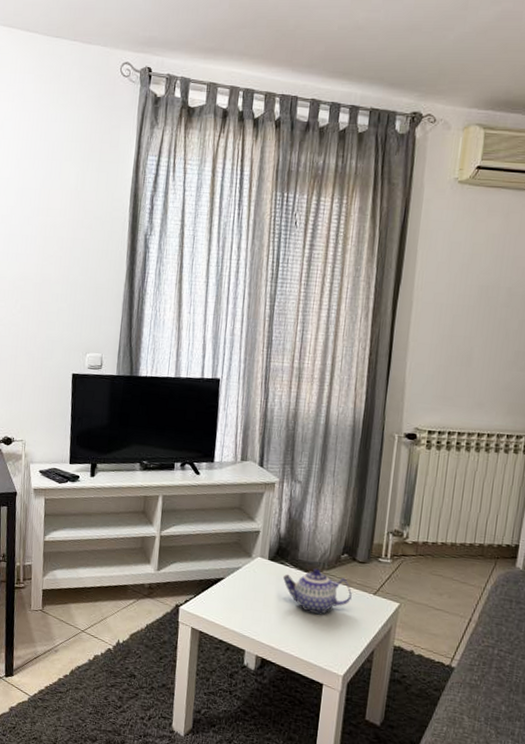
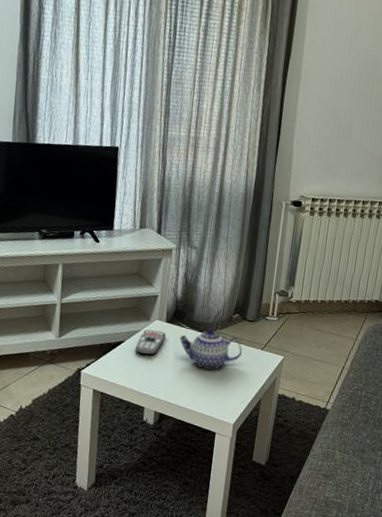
remote control: none [235,567,269,595] -> present [135,330,167,355]

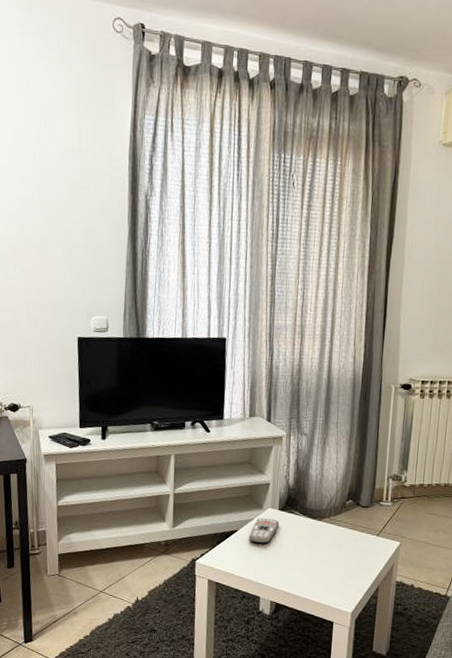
teapot: present [179,328,242,370] -> none [292,515,357,557]

